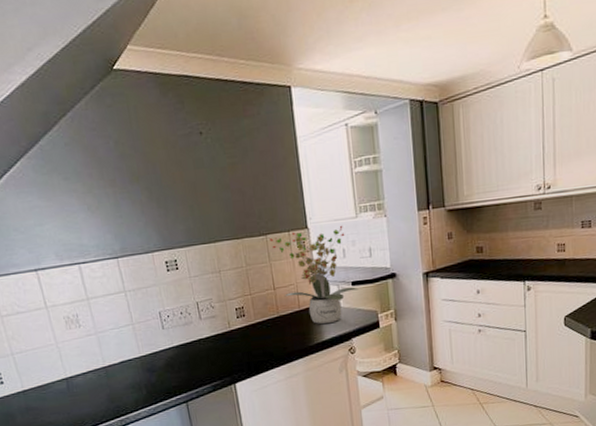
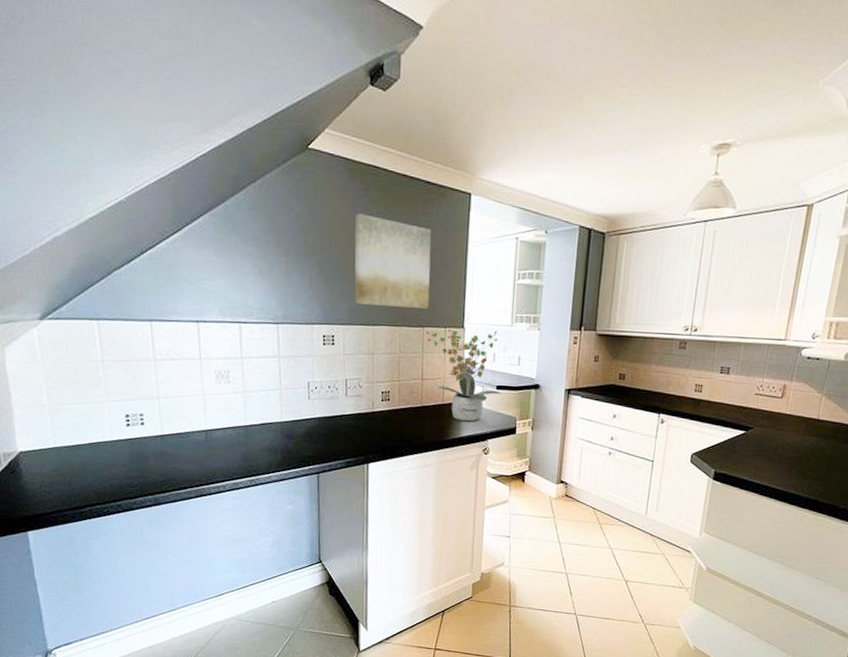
wall art: none [174,128,268,223] -> present [354,213,432,309]

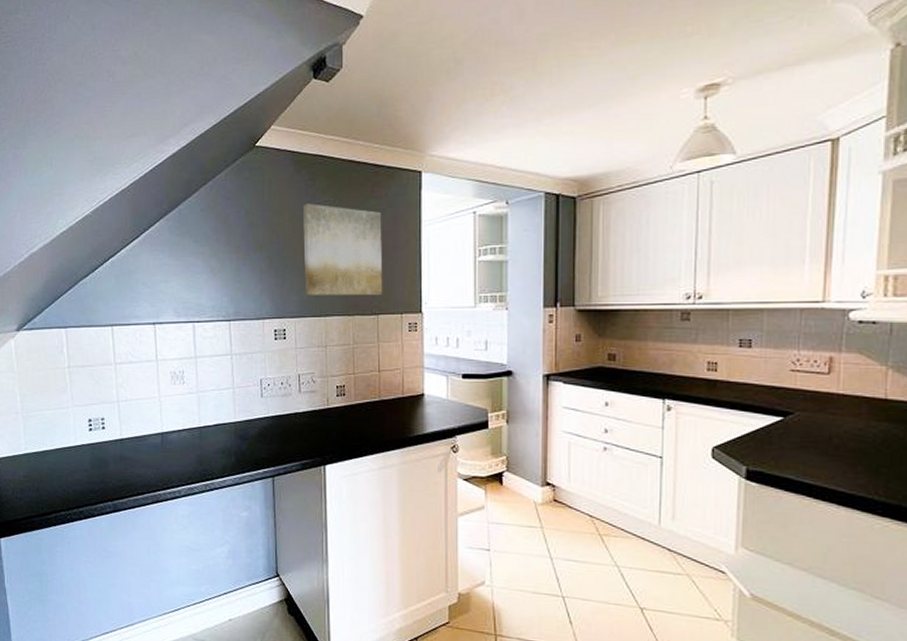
potted plant: present [426,329,502,421] -> none [381,313,469,415]

